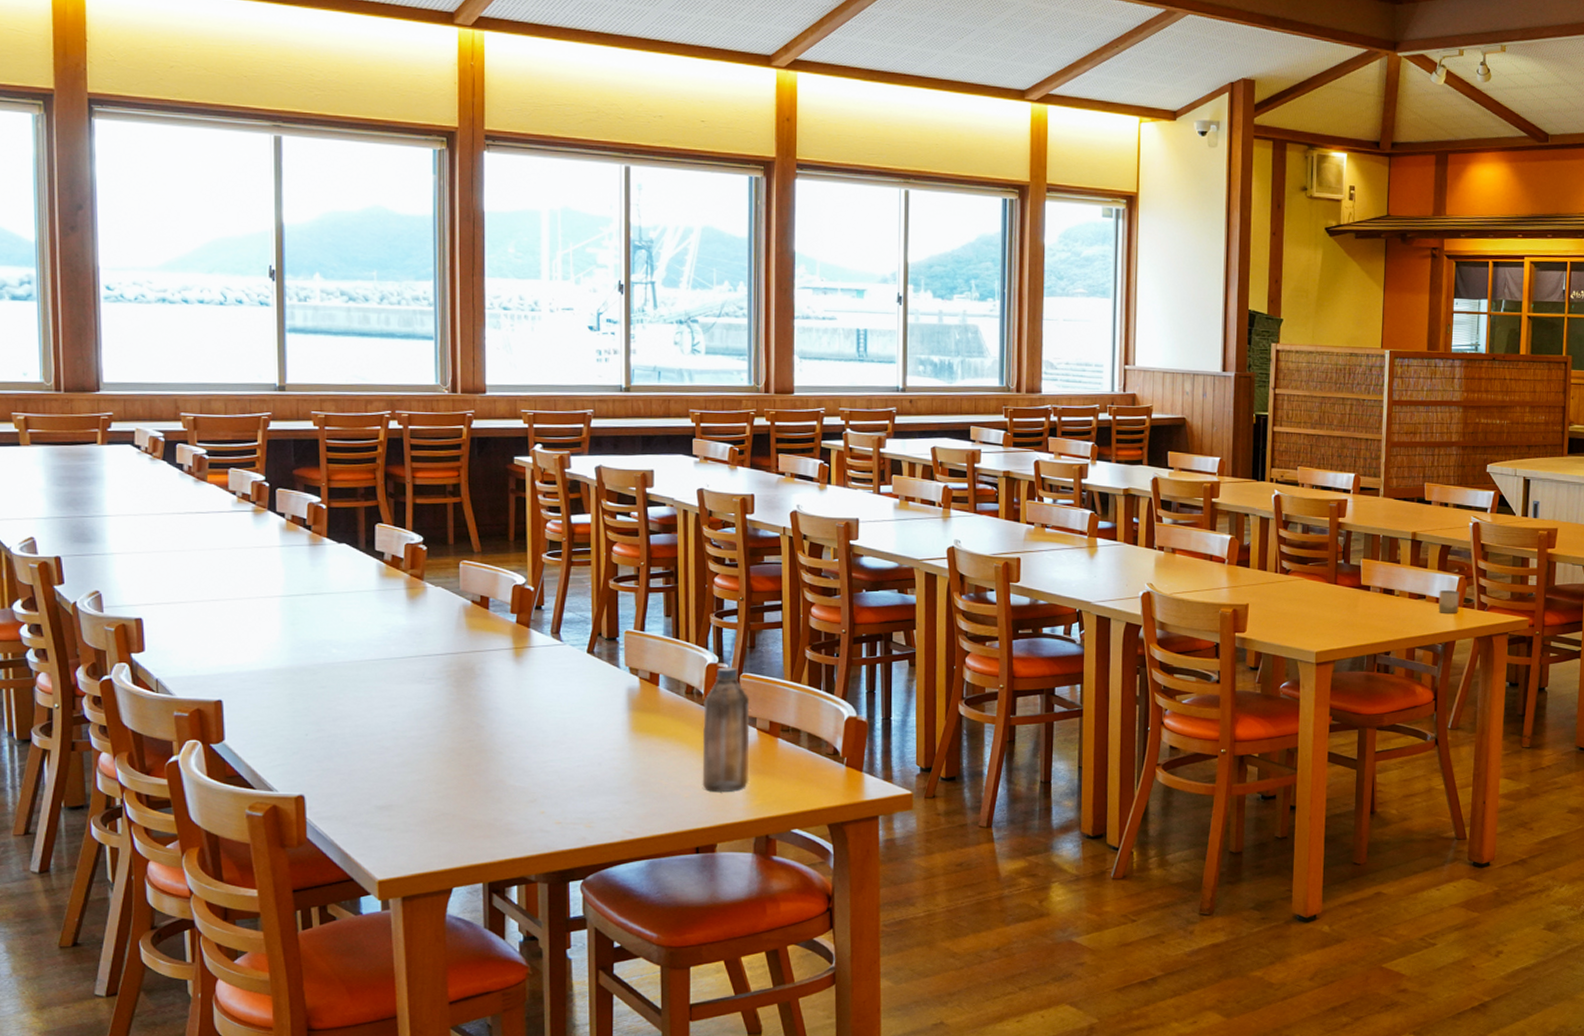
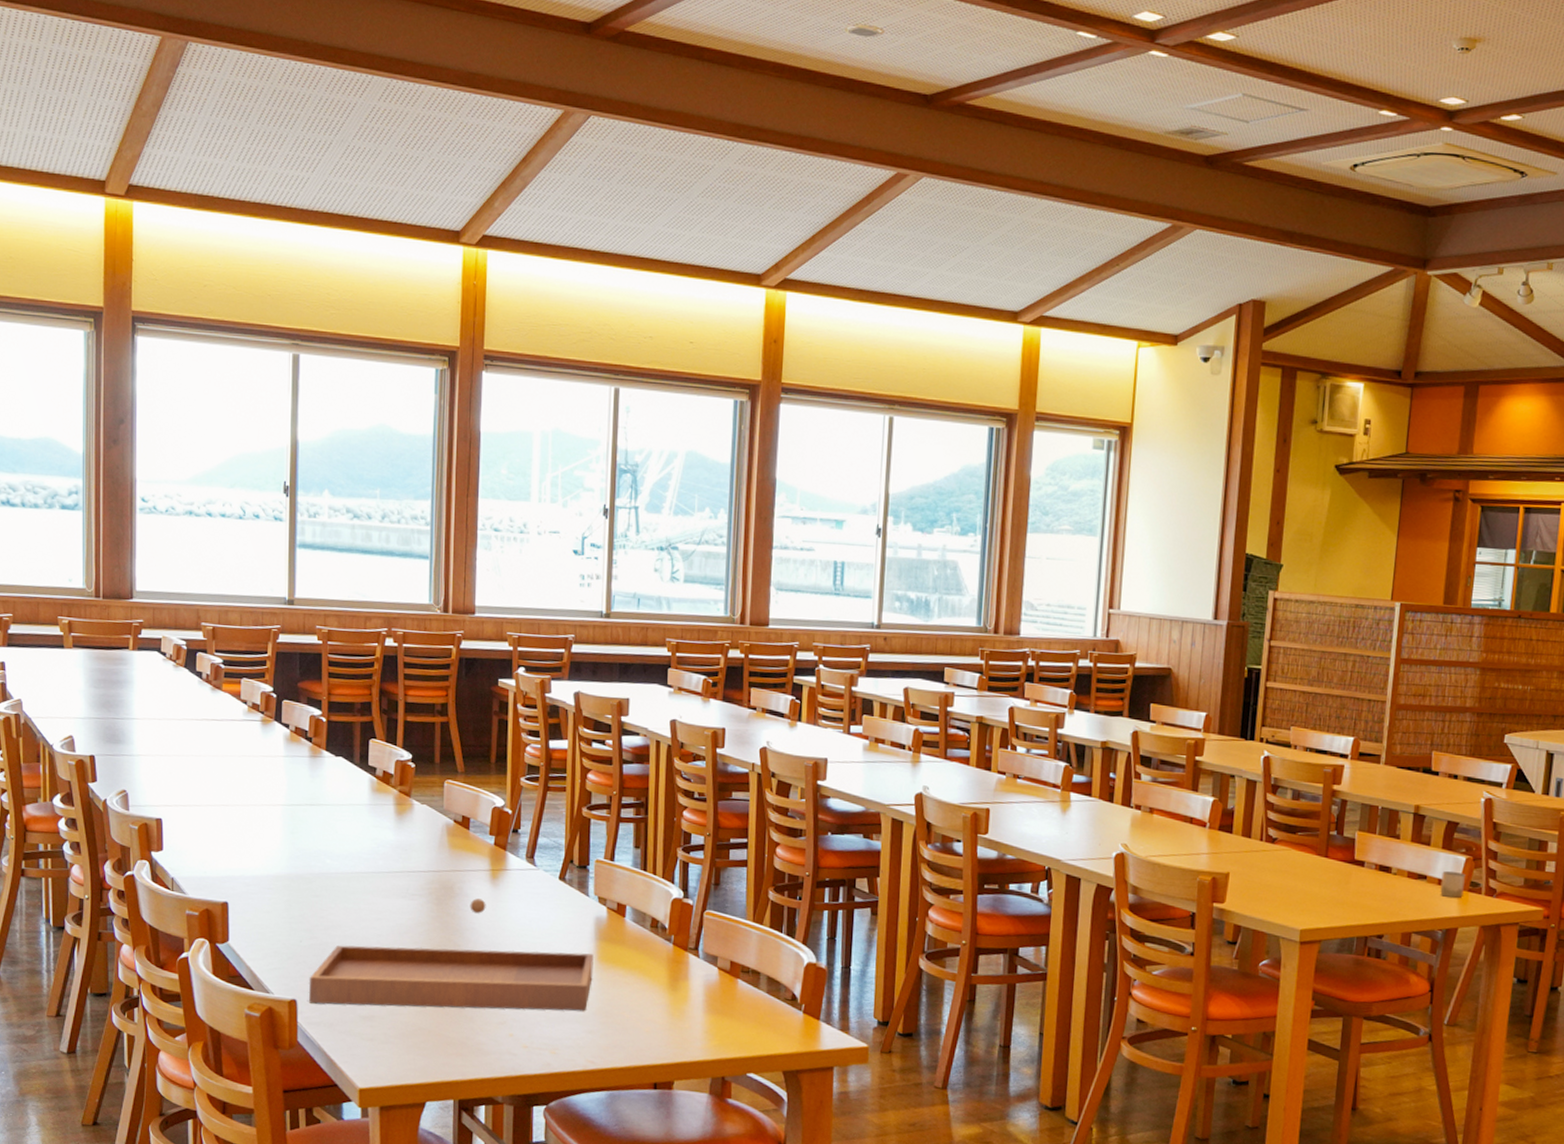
tray: none [317,678,627,798] -> present [308,898,594,1011]
water bottle: present [702,667,750,792] -> none [662,902,712,1030]

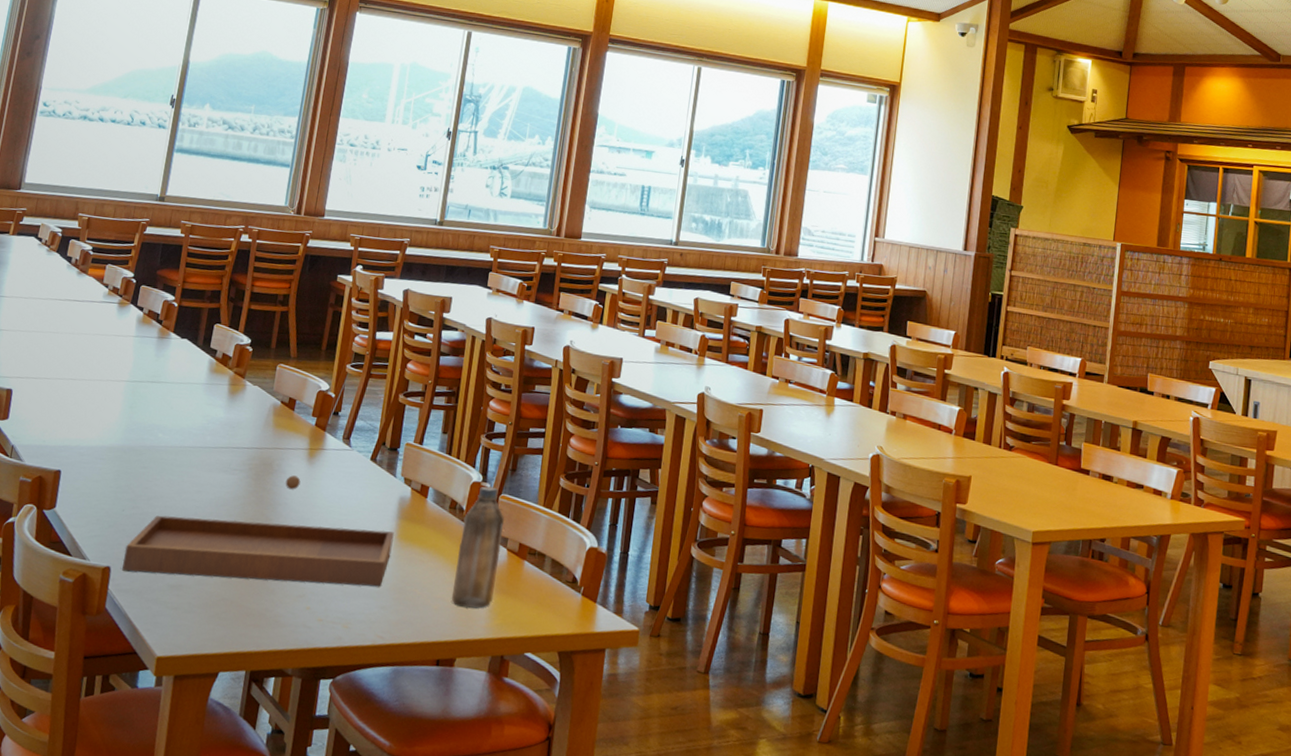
water bottle: none [662,902,712,1030] -> present [451,486,505,608]
cup: present [1440,871,1465,899] -> none [1155,482,1177,508]

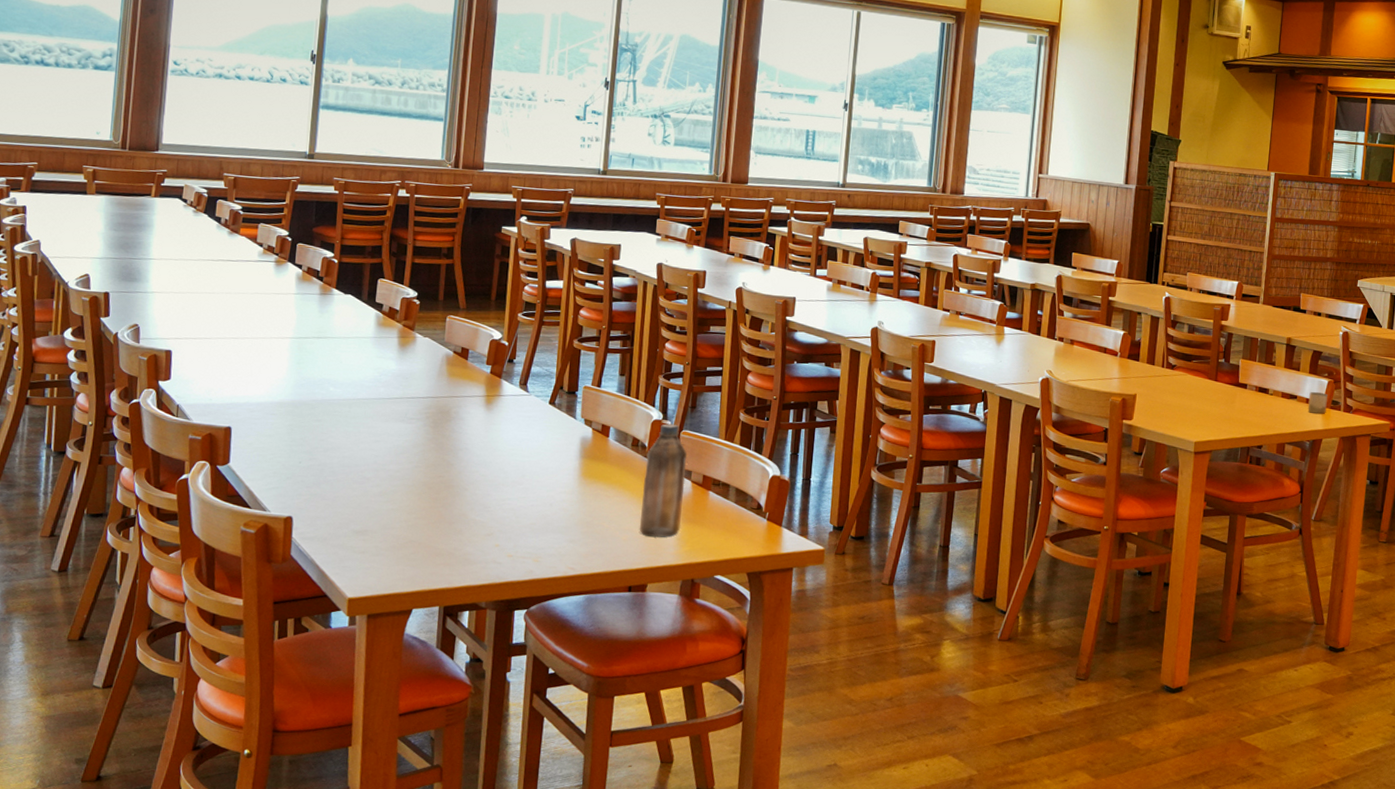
tray: present [122,475,394,587] -> none [304,422,578,523]
cup: none [1155,482,1177,508] -> present [1308,392,1328,415]

